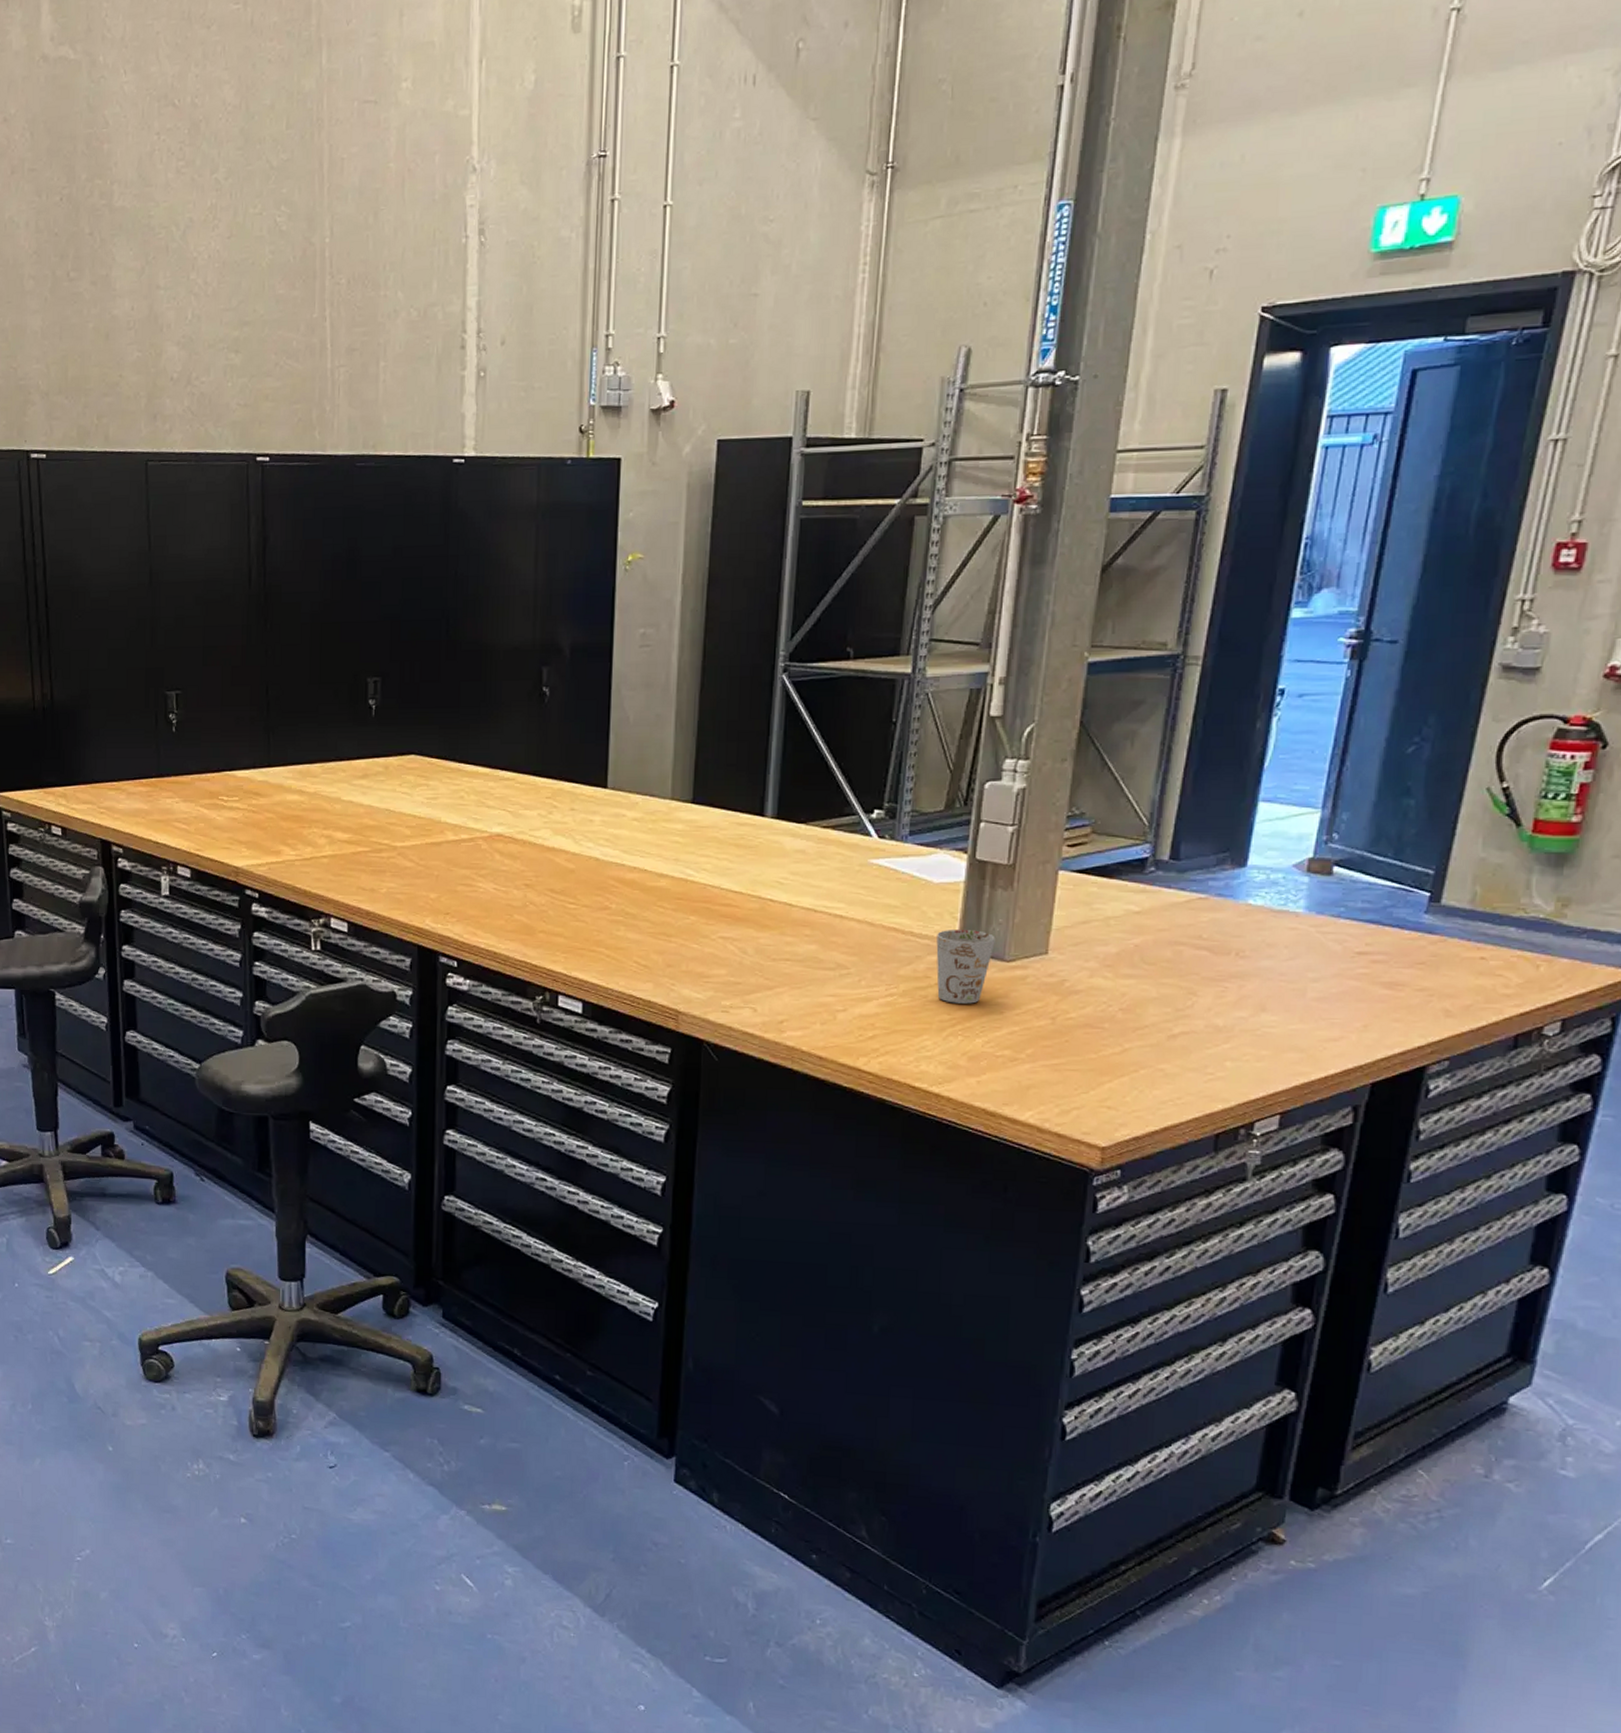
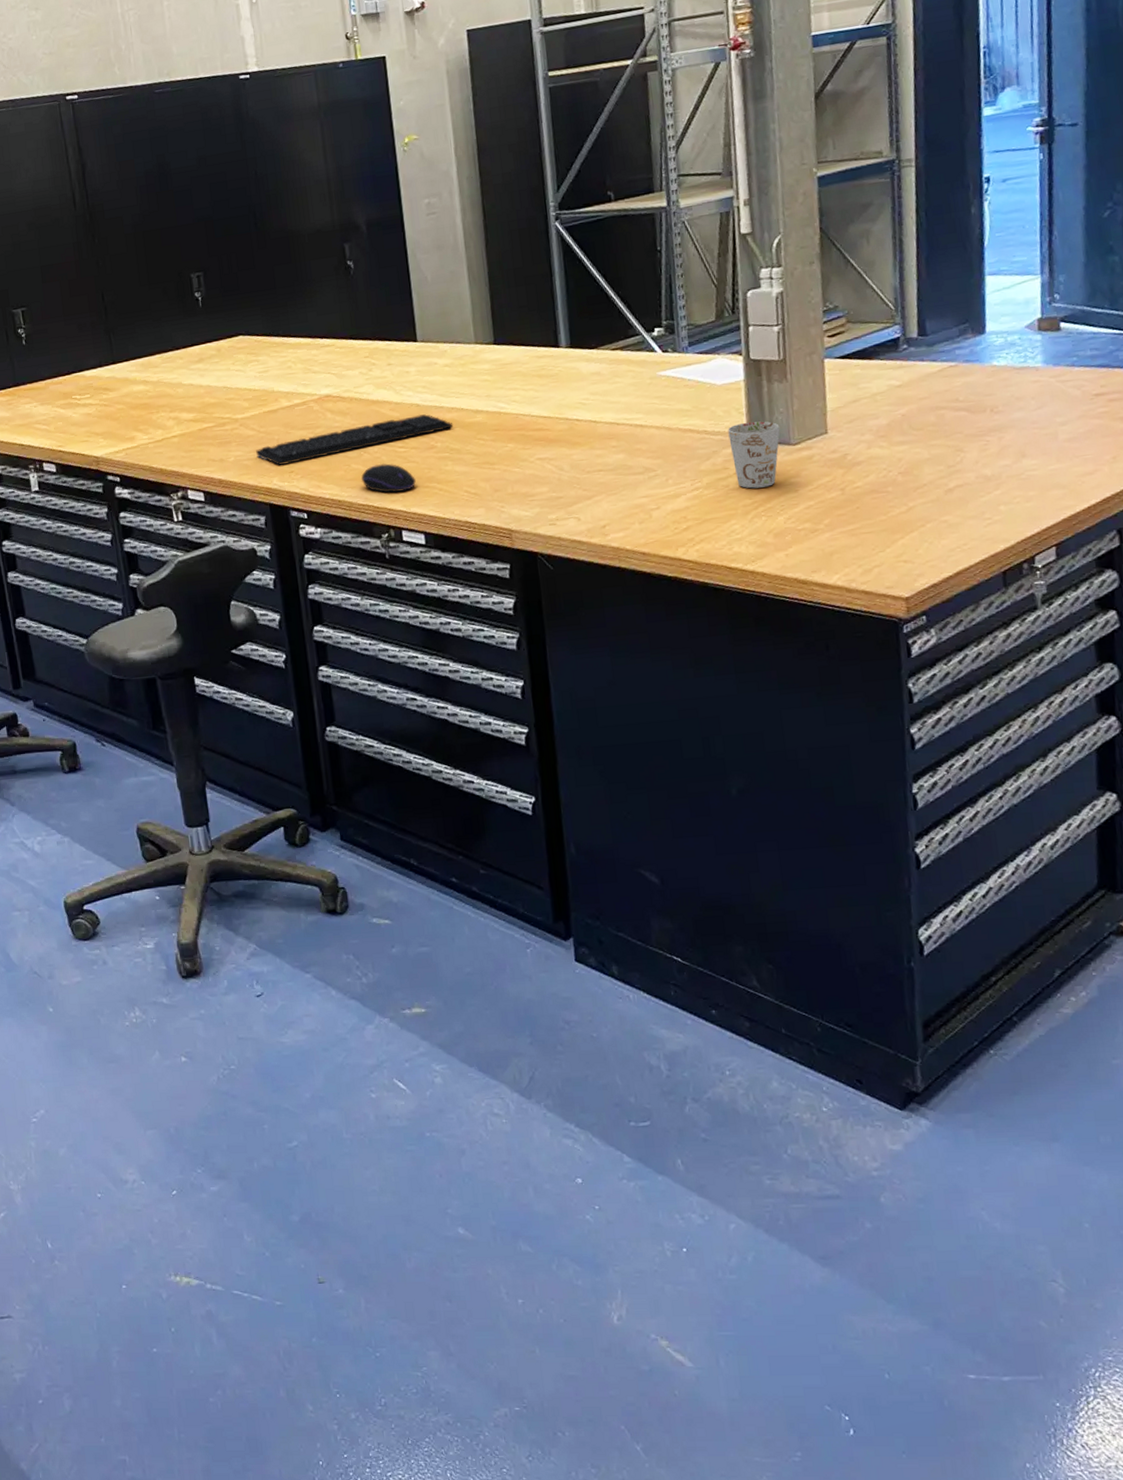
keyboard: none [411,869,633,906] -> present [256,414,454,466]
computer mouse: none [522,919,582,953] -> present [361,463,416,493]

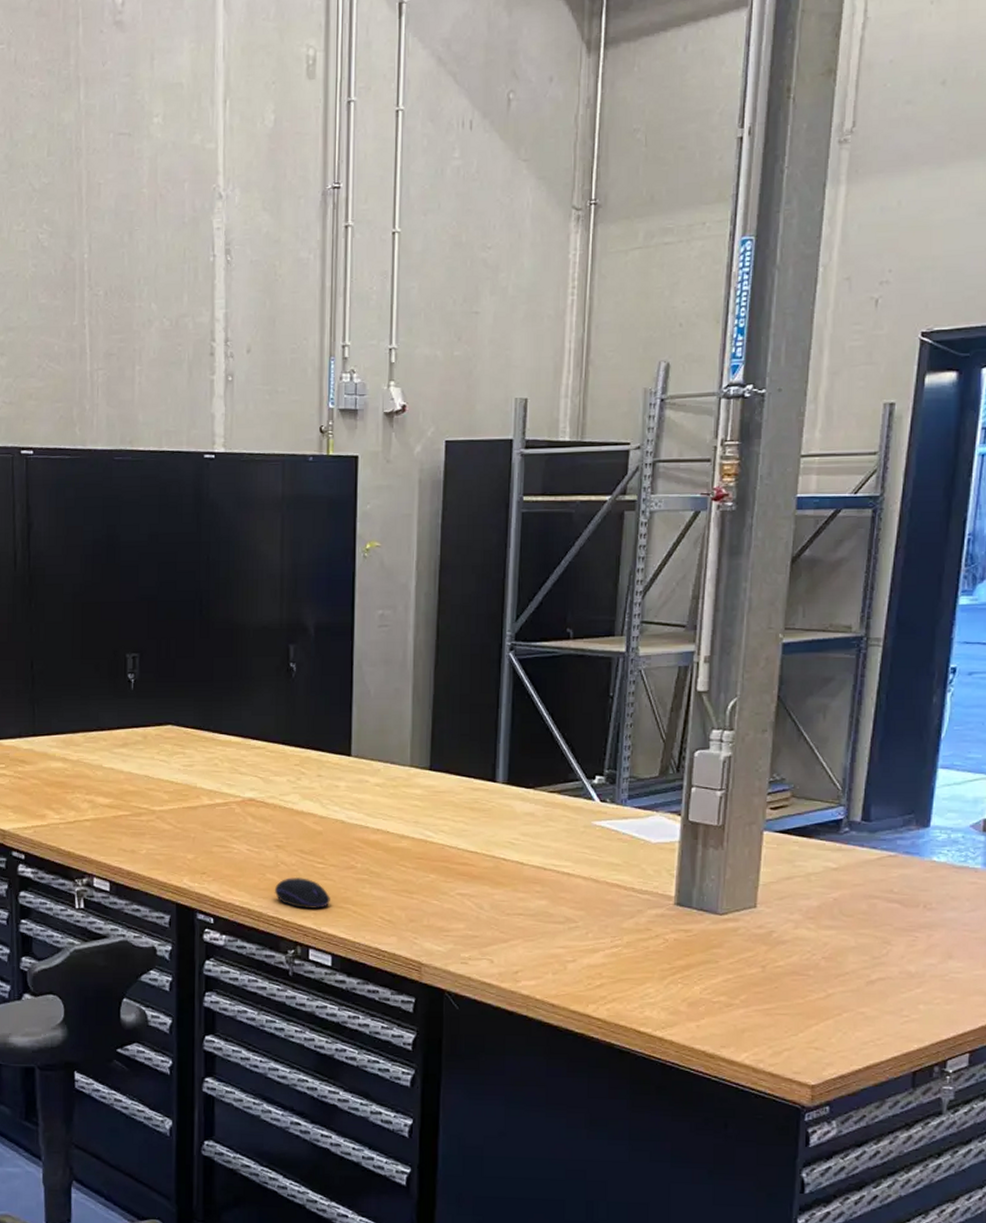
keyboard: present [256,414,454,466] -> none [170,831,377,866]
mug: present [728,421,780,489] -> none [656,886,709,954]

